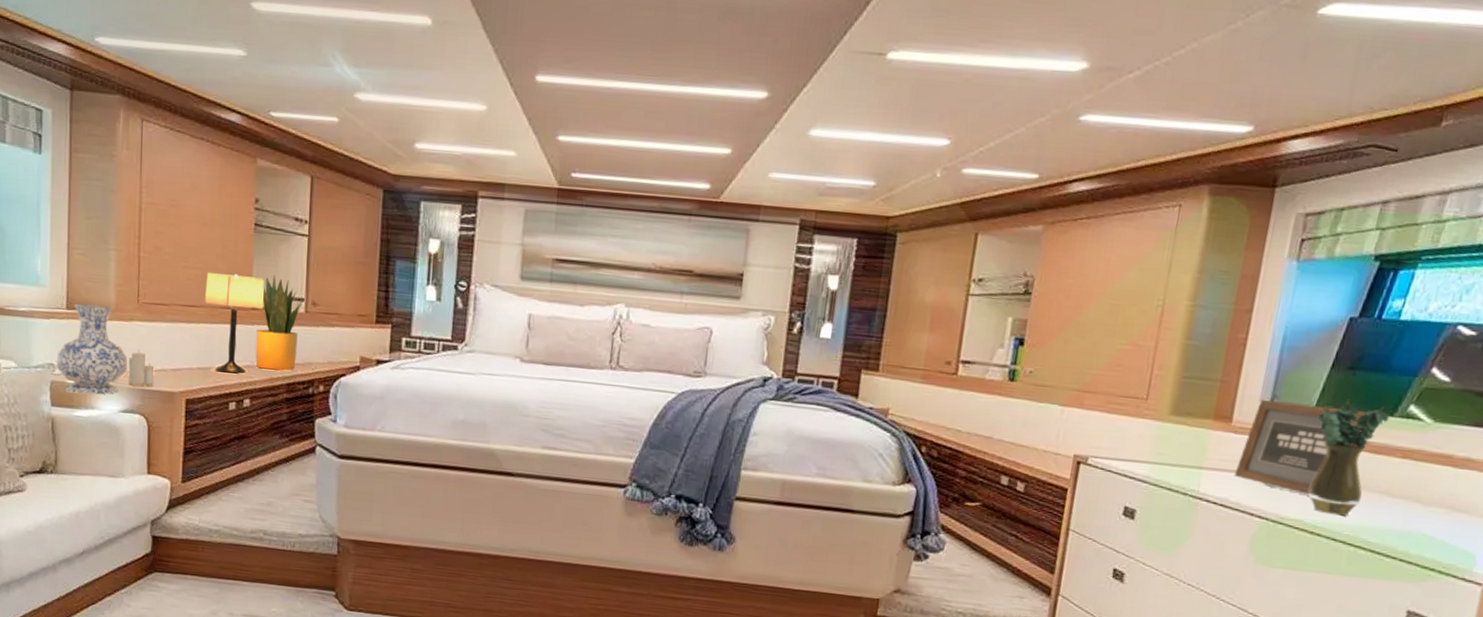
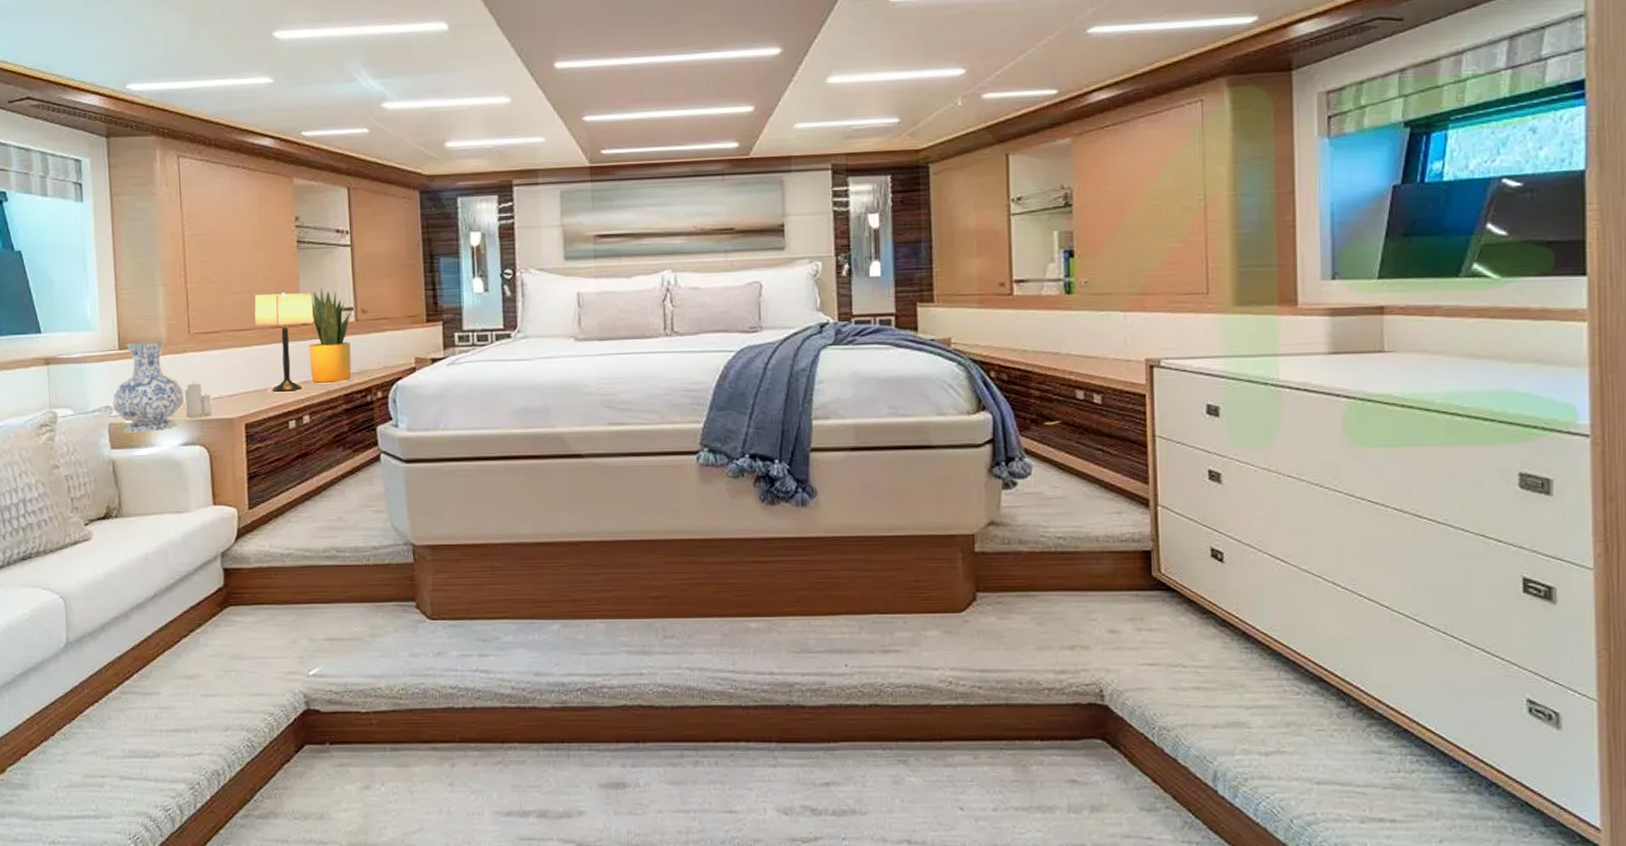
picture frame: present [1234,399,1366,495] -> none [1311,276,1434,368]
vase: present [1308,399,1390,516] -> none [1383,266,1455,385]

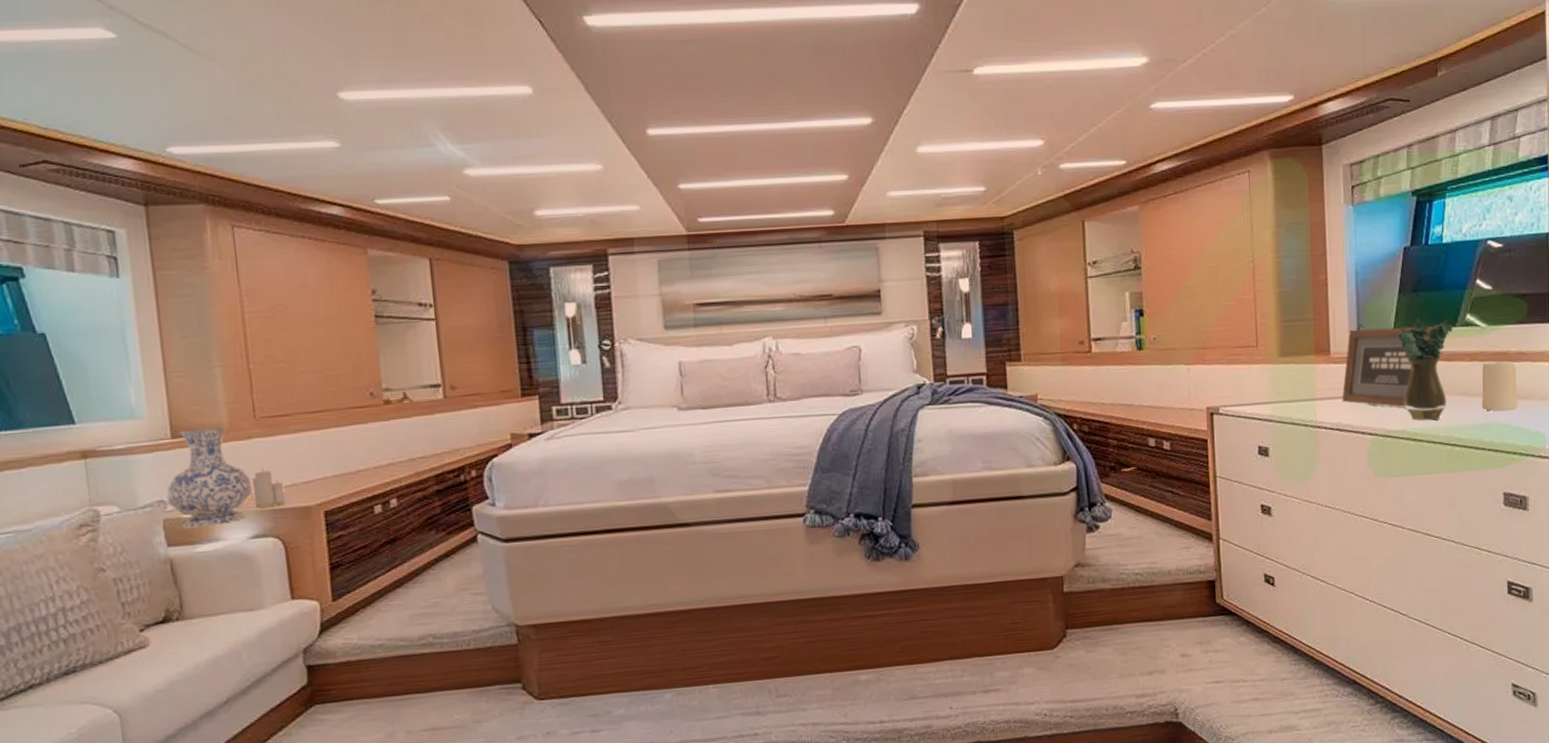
table lamp: present [254,291,314,392] -> none [329,369,398,476]
planter: present [308,288,352,383] -> none [392,365,442,465]
picture frame: none [1311,276,1434,368] -> present [1342,326,1437,407]
vase: none [1383,266,1455,385] -> present [1397,317,1453,421]
candle: none [1492,319,1540,378] -> present [1482,361,1518,412]

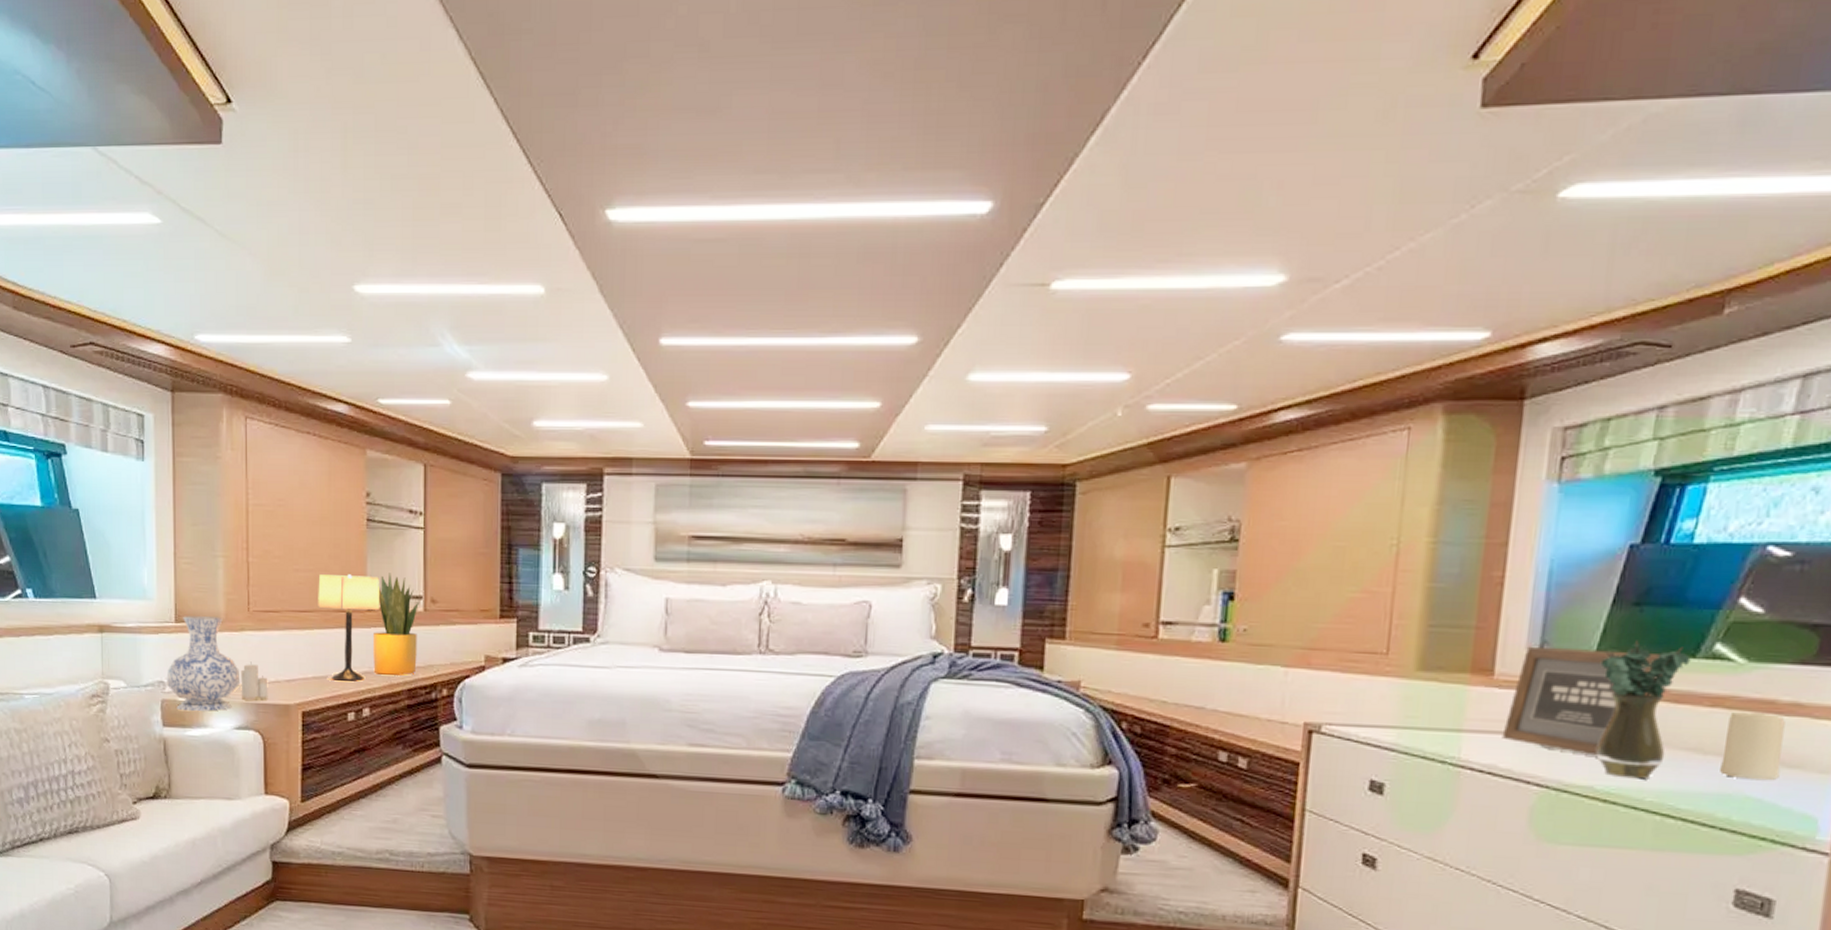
table lamp: none [329,369,398,476] -> present [318,573,380,681]
planter: none [392,365,442,465] -> present [372,573,419,675]

